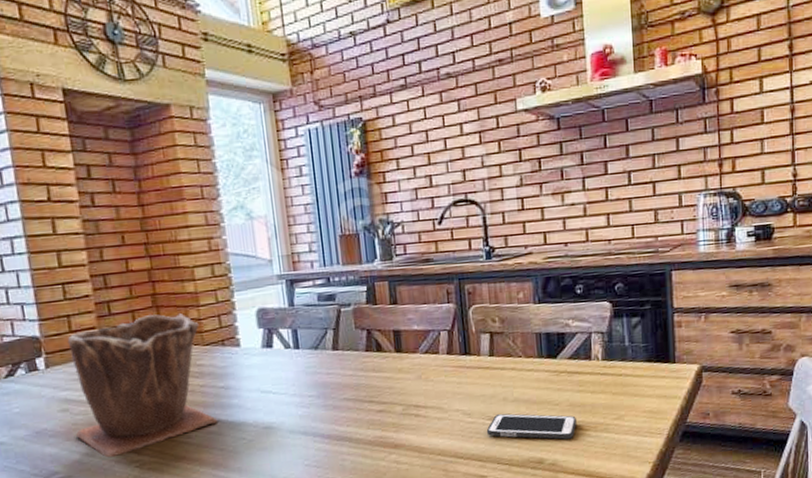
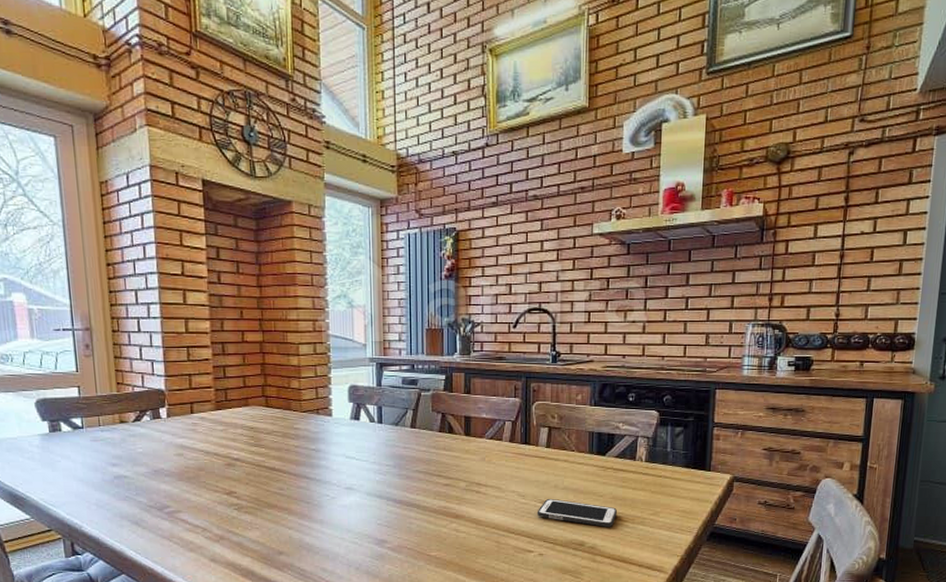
plant pot: present [67,313,218,458] -> none [187,381,307,499]

